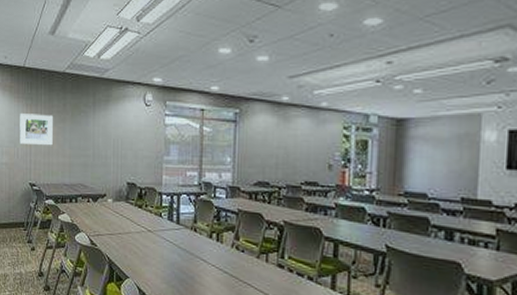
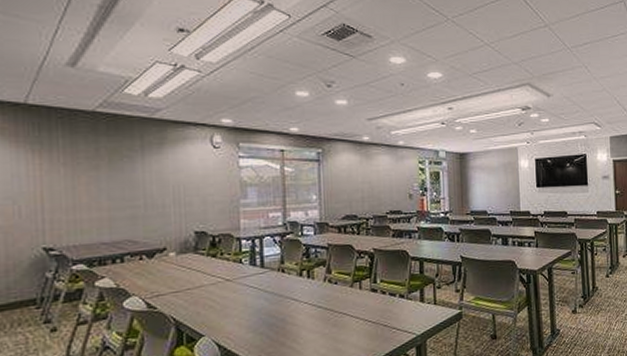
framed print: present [20,114,54,146] -> none [21,161,81,200]

